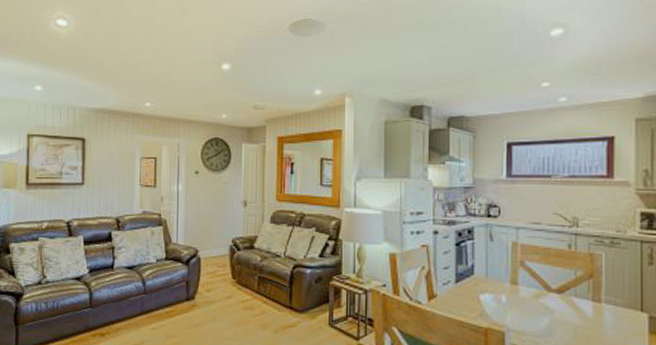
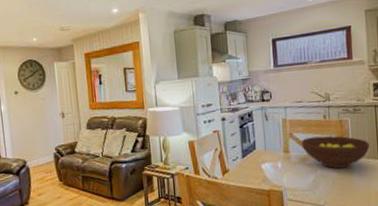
fruit bowl: none [535,269,629,315] -> present [301,136,369,169]

